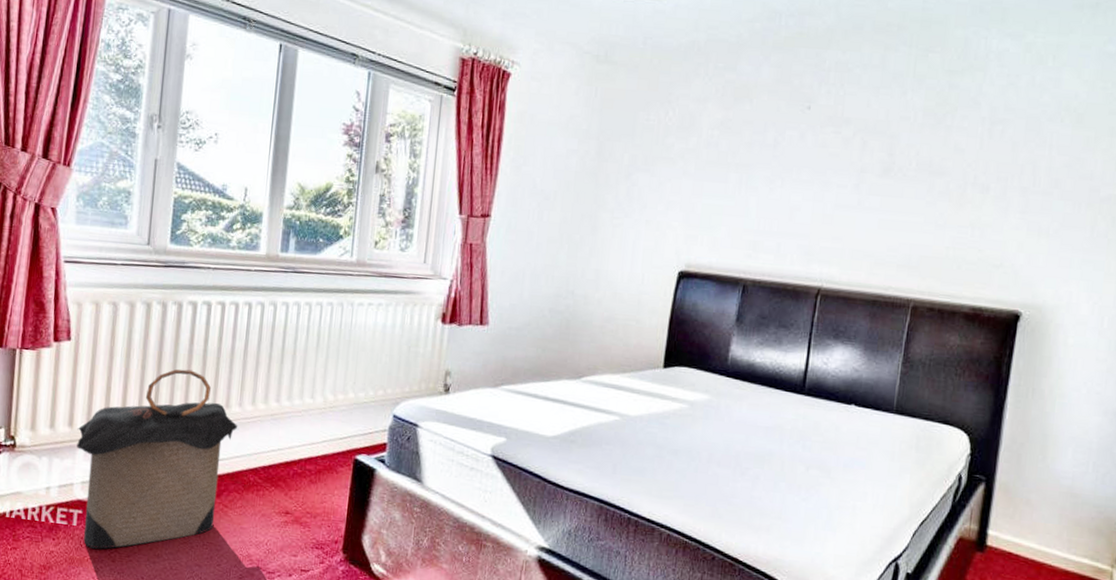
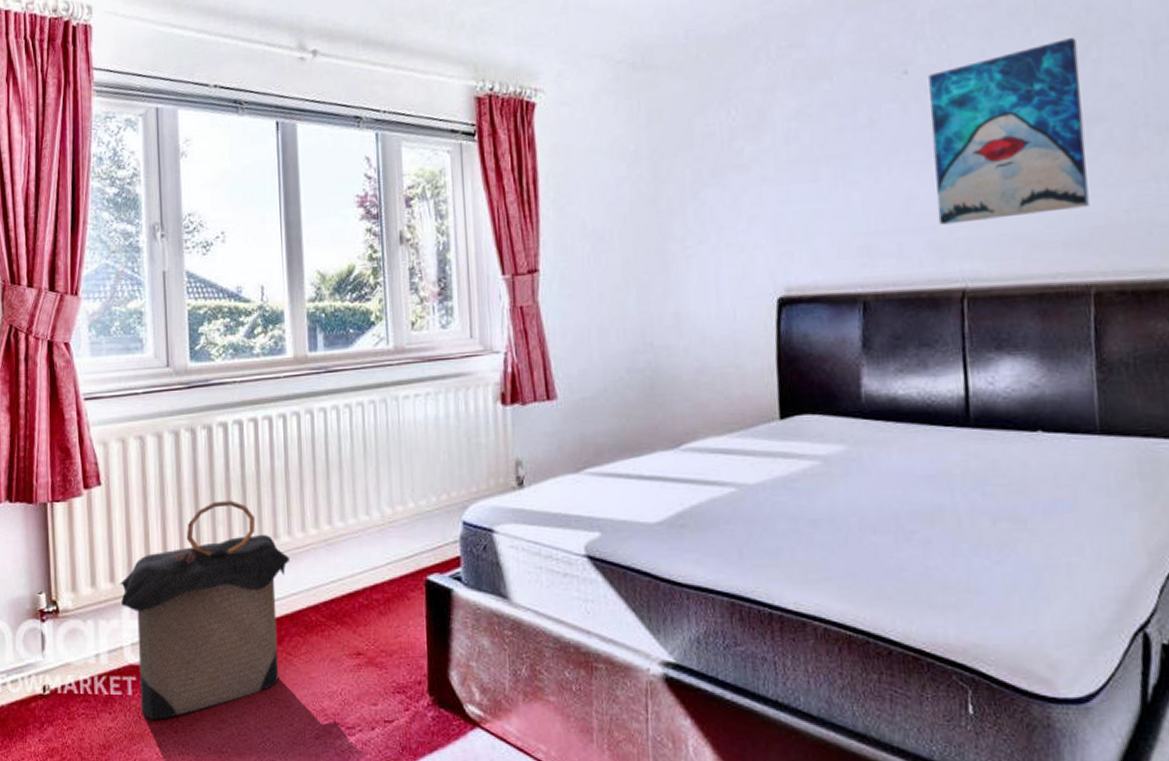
wall art: none [811,105,938,240] -> present [928,38,1090,225]

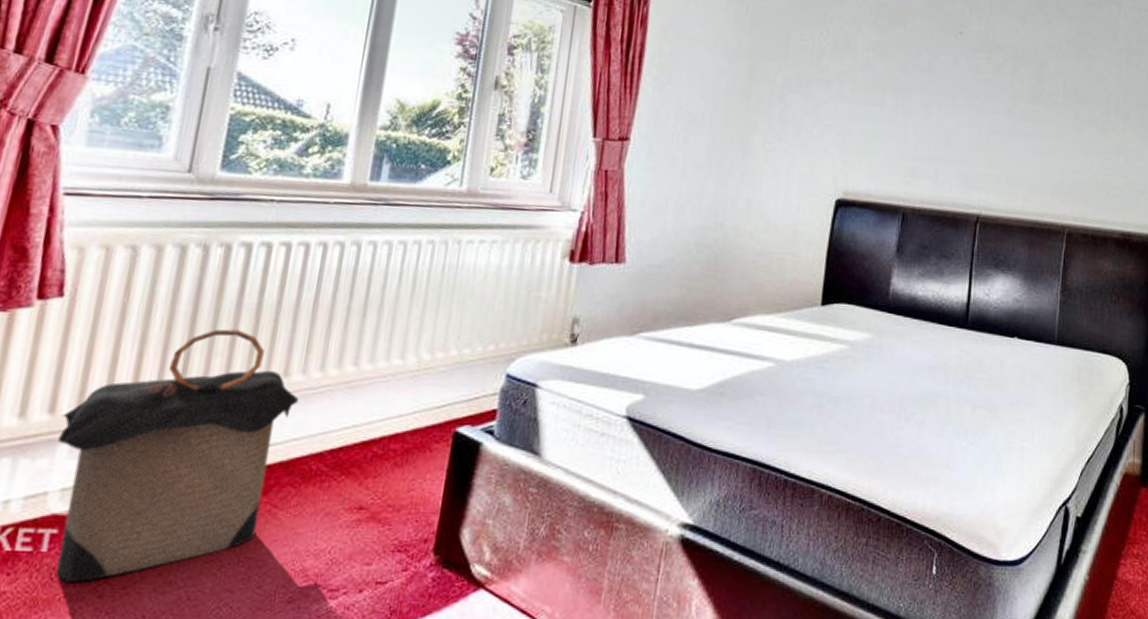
wall art: present [928,38,1090,225] -> none [968,35,1080,166]

